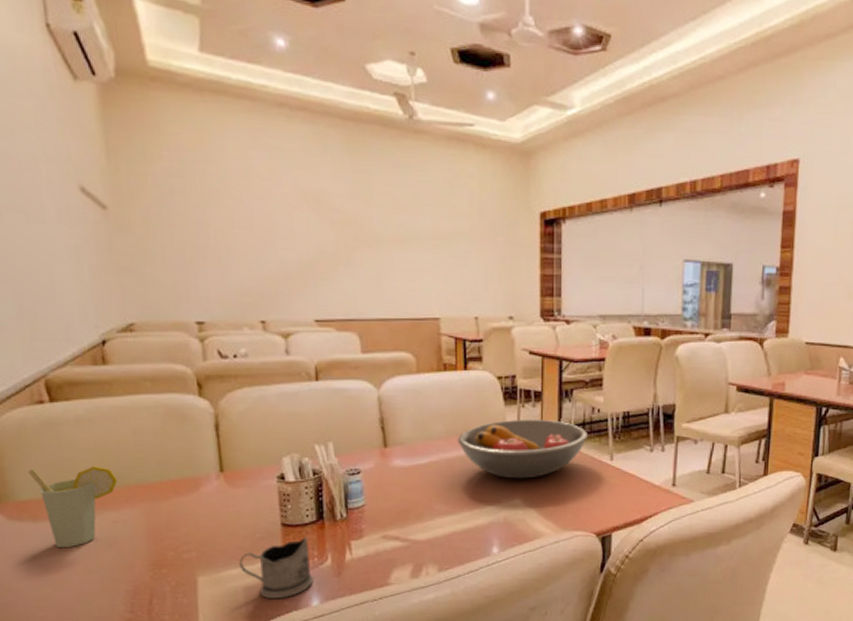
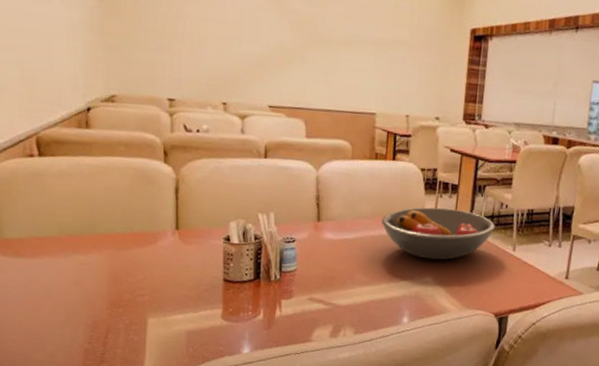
cup: present [28,466,118,547] -> none [14,211,89,282]
tea glass holder: present [239,537,314,599] -> none [184,293,246,345]

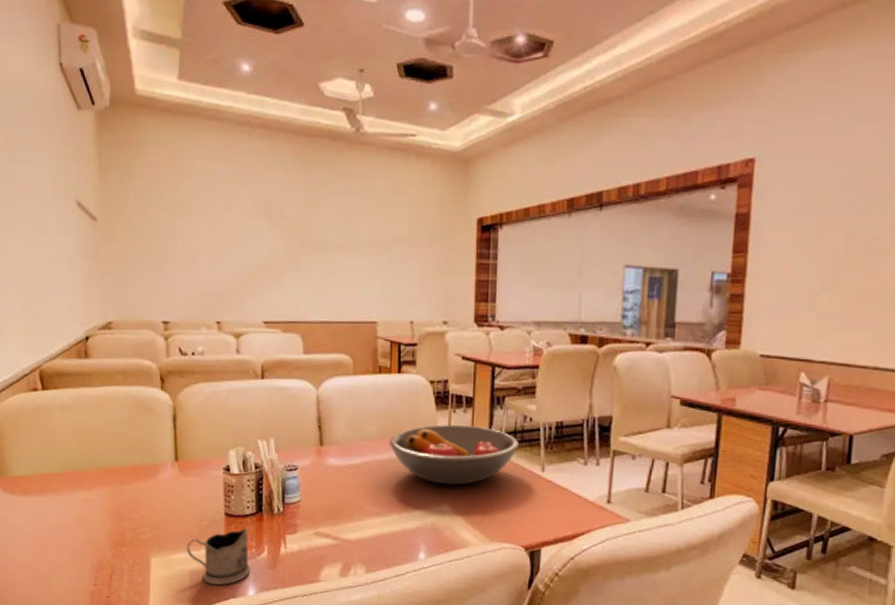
tea glass holder: none [184,293,246,345] -> present [186,528,251,586]

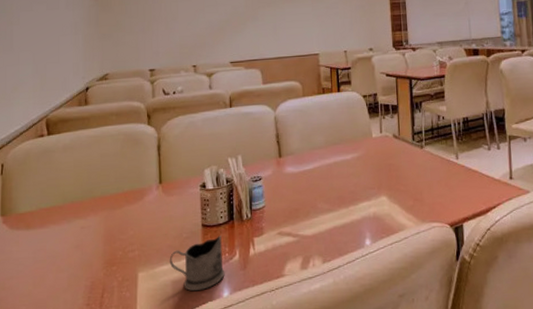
fruit bowl: present [389,424,519,485] -> none [334,127,436,179]

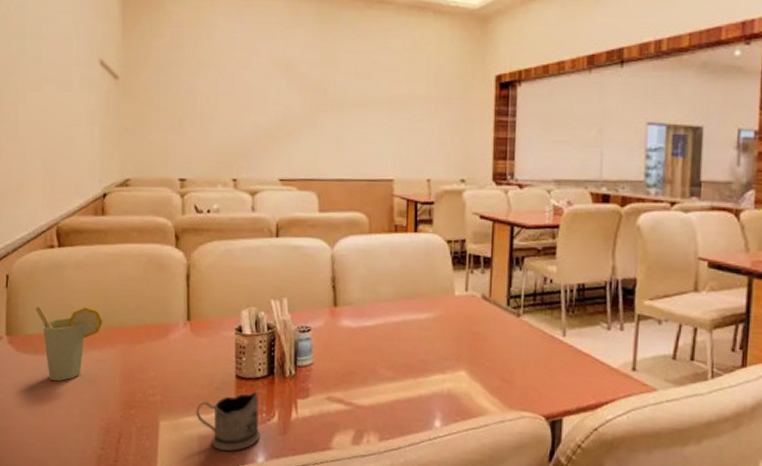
cup: none [27,183,87,250] -> present [35,306,103,381]

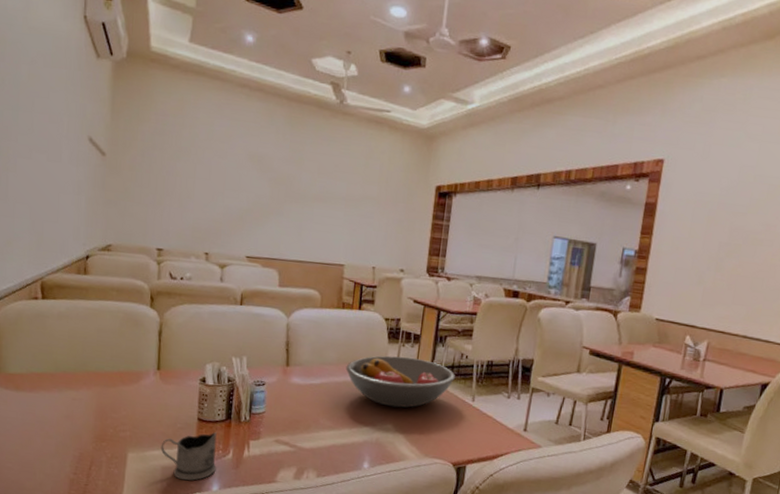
cup: present [35,306,103,381] -> none [18,349,81,415]
fruit bowl: none [404,285,539,350] -> present [345,355,455,408]

